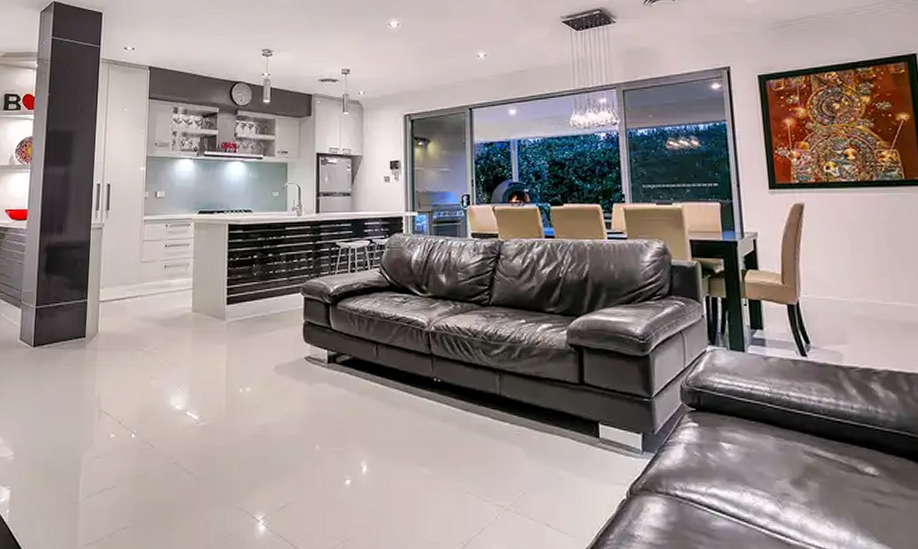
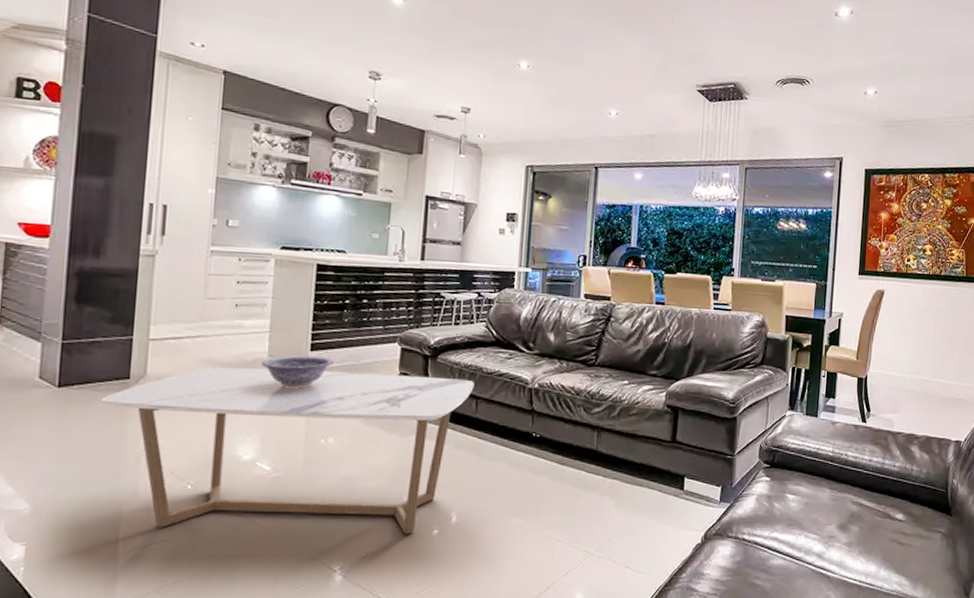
coffee table: none [64,322,373,484] -> present [100,367,474,534]
decorative bowl: none [187,309,246,340] -> present [262,355,333,389]

